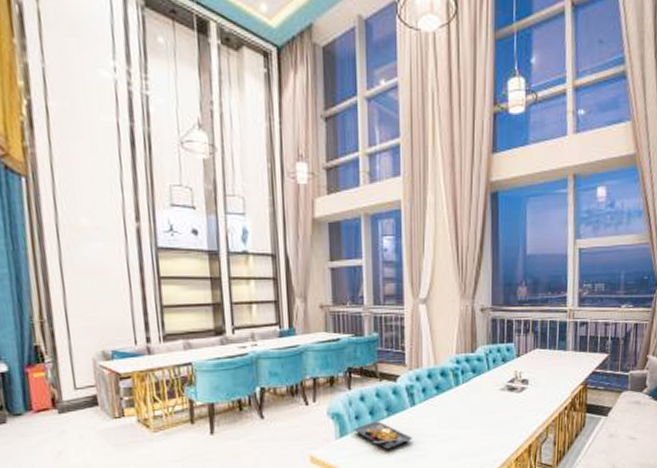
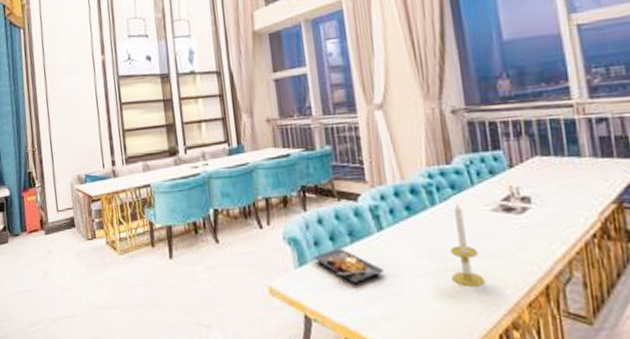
candle: none [465,383,488,449] -> present [450,202,485,288]

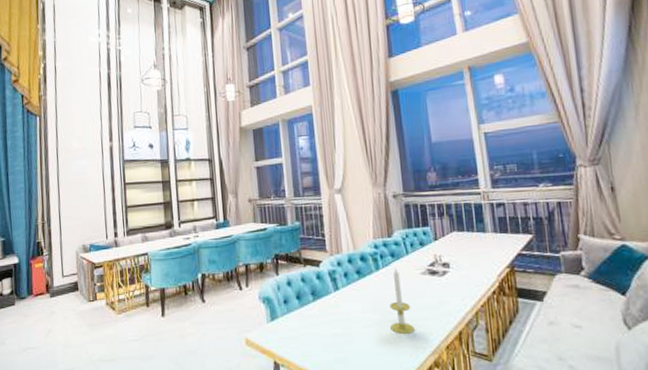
plate: present [313,247,384,284] -> none [283,304,338,334]

